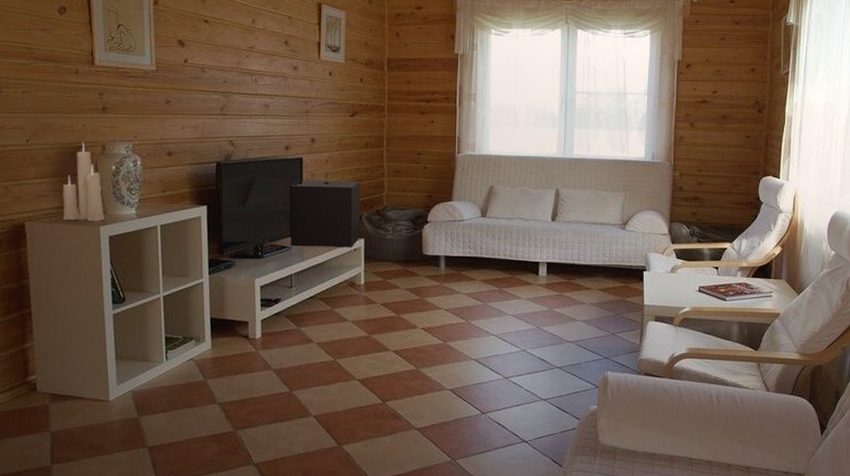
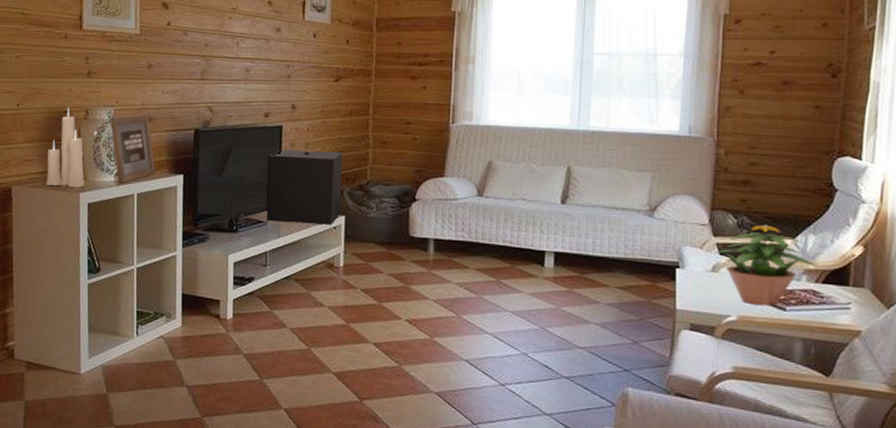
picture frame: none [128,148,180,216] -> present [110,114,157,184]
potted flower: none [673,232,748,298] -> present [714,224,817,307]

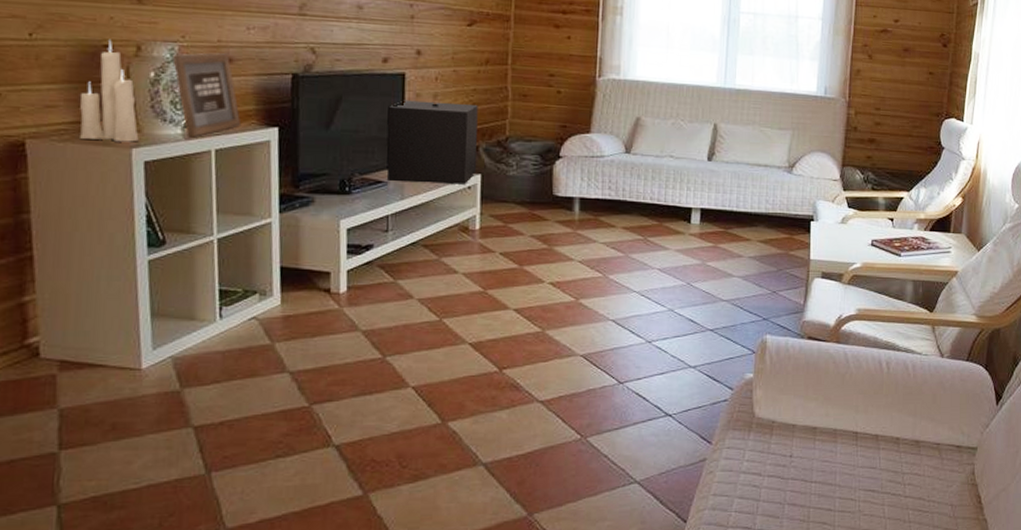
potted flower: present [714,224,817,307] -> none [844,179,926,253]

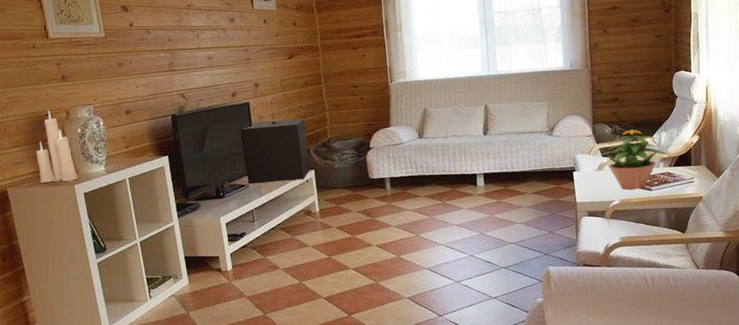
picture frame: present [173,53,242,138] -> none [90,107,143,172]
potted flower: none [844,179,926,253] -> present [599,129,669,190]

